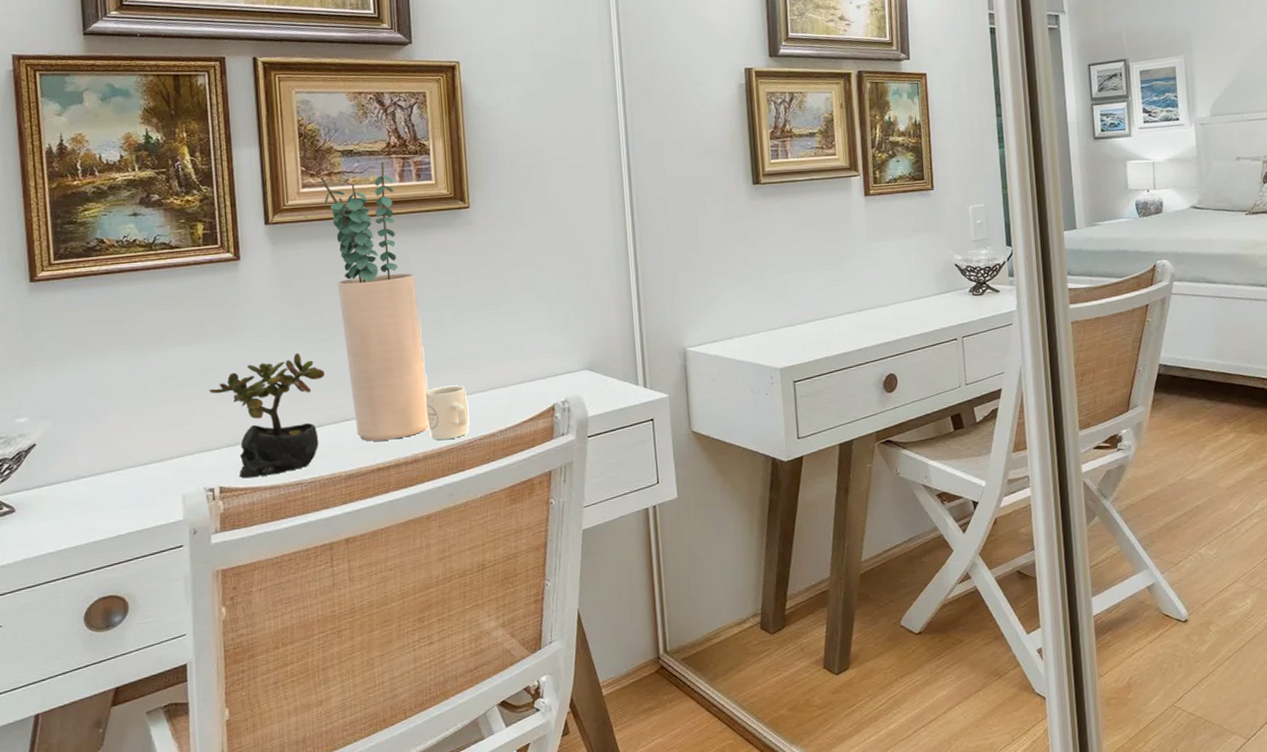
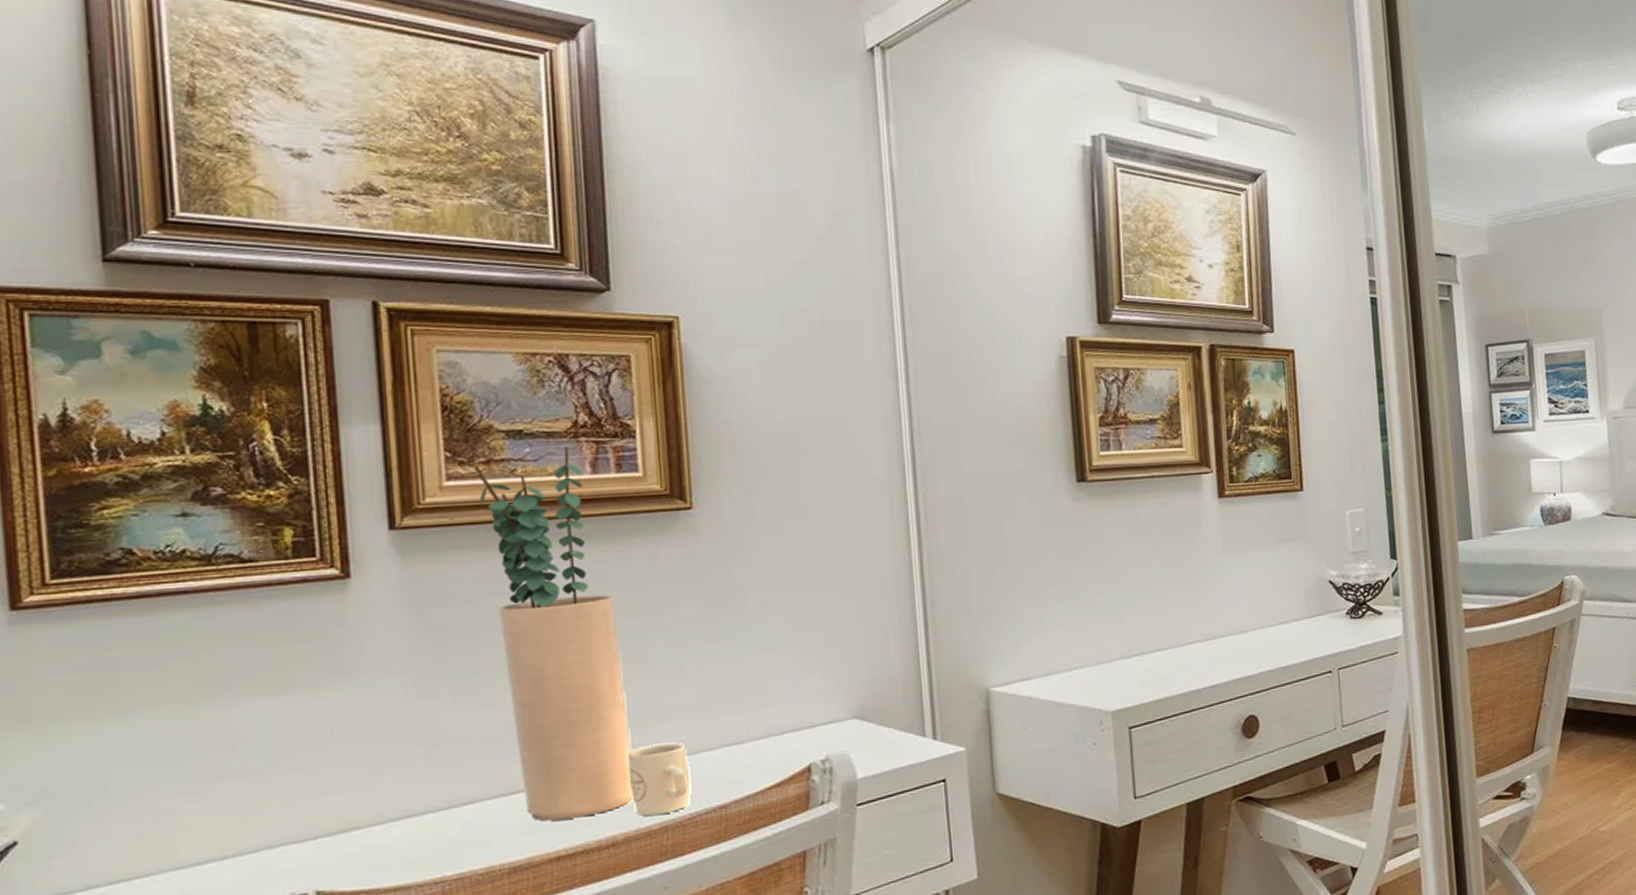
succulent plant: present [209,353,324,478] -> none [301,704,478,878]

